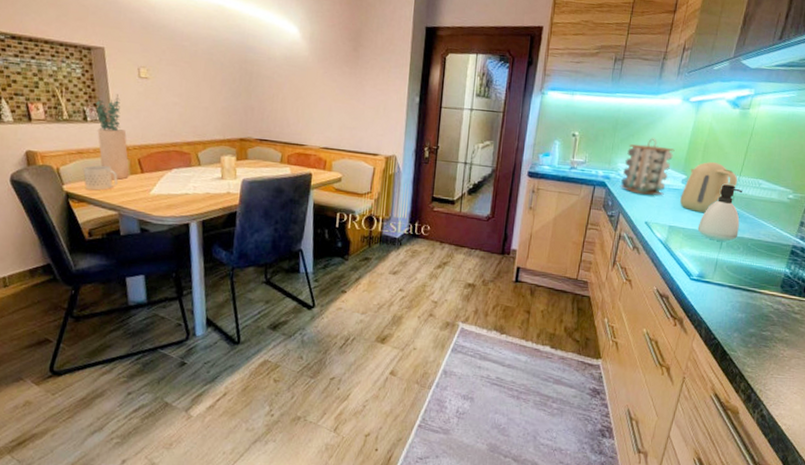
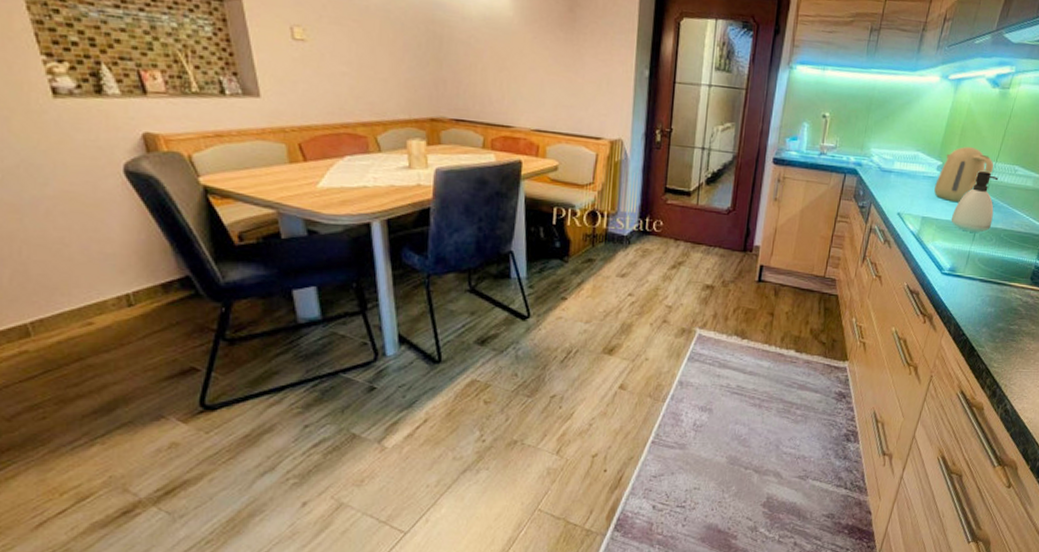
mug: present [82,165,118,192] -> none [224,151,273,185]
vase: present [96,94,130,181] -> none [236,60,288,171]
spice rack: present [620,138,675,196] -> none [872,120,931,184]

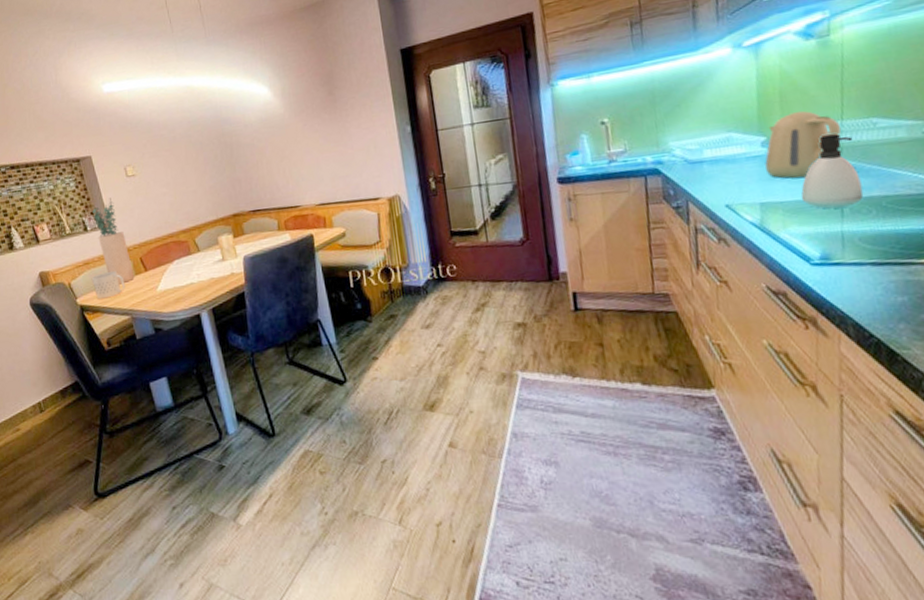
mug: none [224,151,273,185] -> present [91,270,125,301]
vase: none [236,60,288,171] -> present [92,198,135,285]

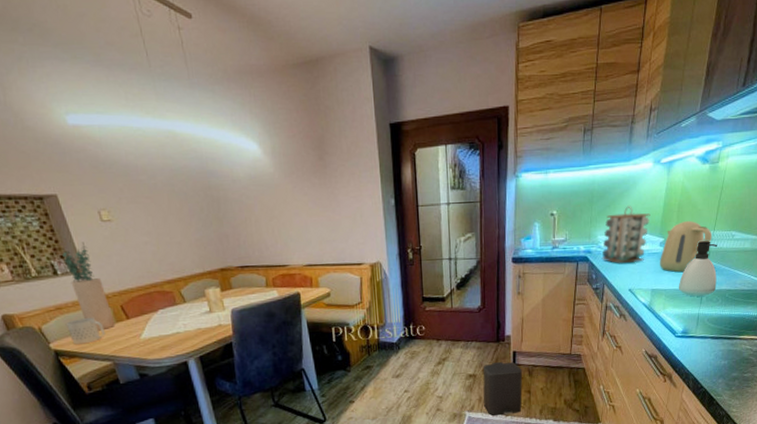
pedal bin: none [534,305,594,376] -> present [482,361,523,415]
spice rack: none [676,102,741,175] -> present [601,206,651,264]

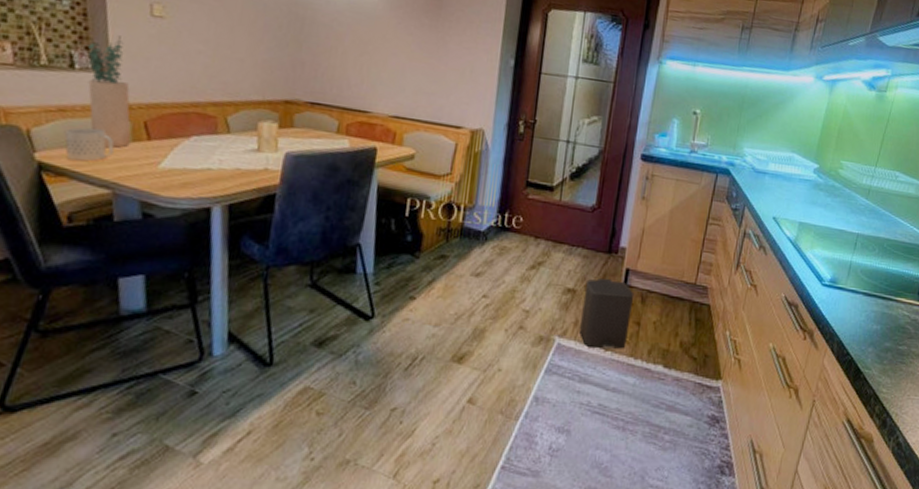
spice rack: present [601,206,651,264] -> none [745,120,806,187]
kettle: present [660,221,713,273] -> none [811,149,874,209]
soap dispenser: present [678,240,718,297] -> none [830,175,879,242]

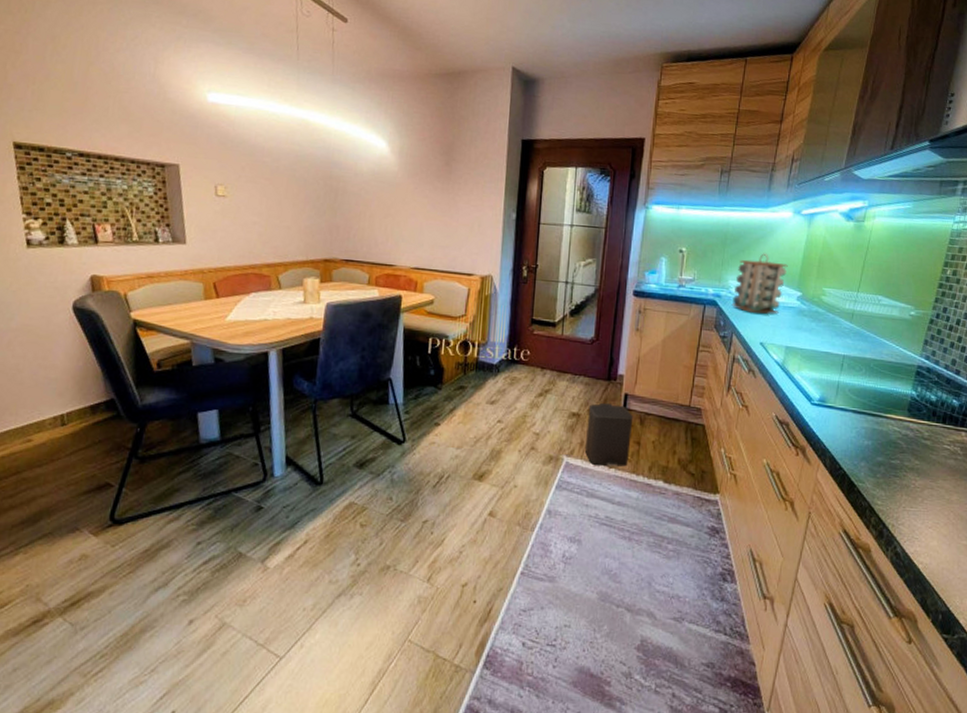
mug: present [64,127,115,163] -> none [152,290,191,319]
vase: present [88,35,131,149] -> none [169,213,204,307]
spice rack: none [745,120,806,187] -> present [731,253,788,315]

